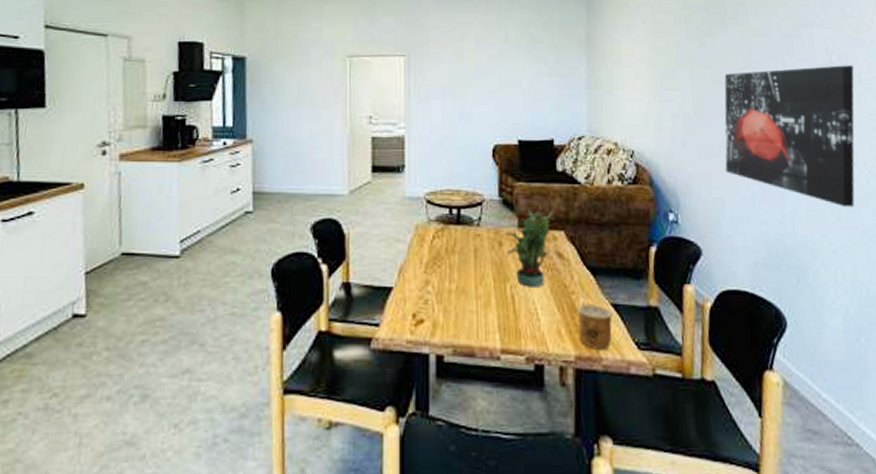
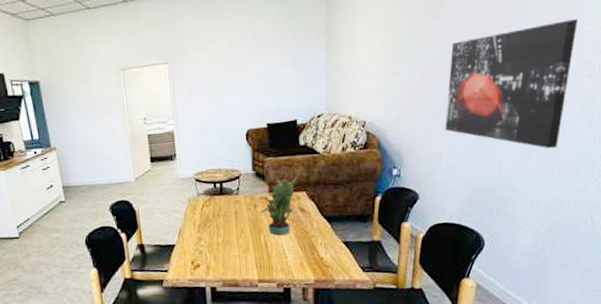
cup: present [577,305,613,350] -> none [316,243,344,275]

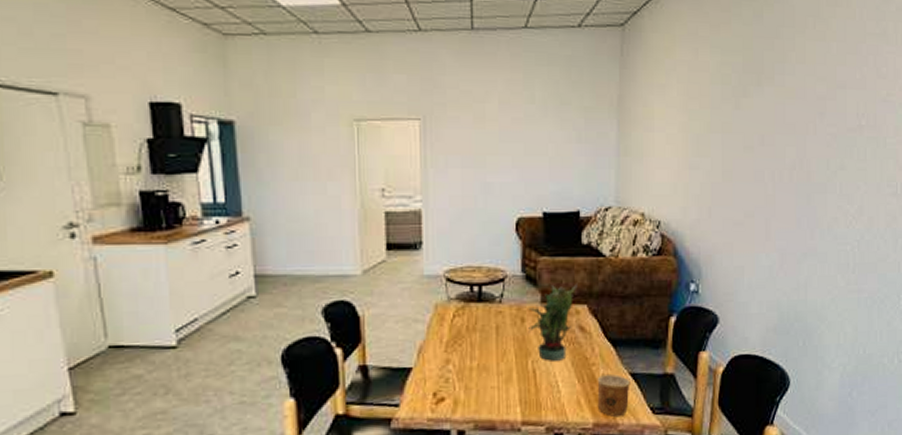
cup: none [316,243,344,275] -> present [597,374,630,417]
wall art: present [445,19,578,149] -> none [748,129,880,273]

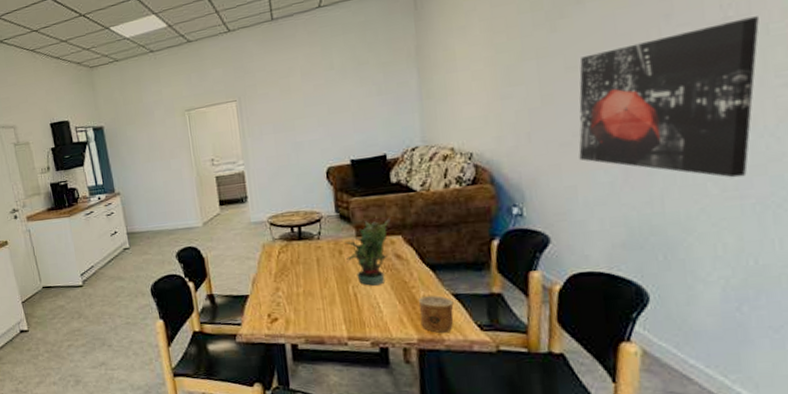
wall art: none [748,129,880,273] -> present [578,16,759,178]

